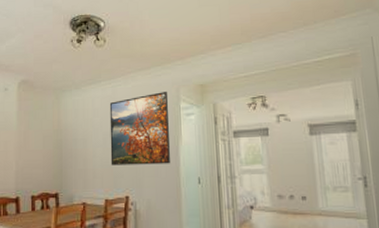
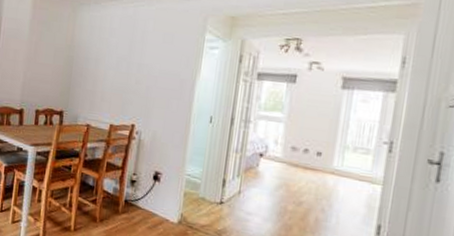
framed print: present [109,92,170,165] -> none [121,19,193,98]

